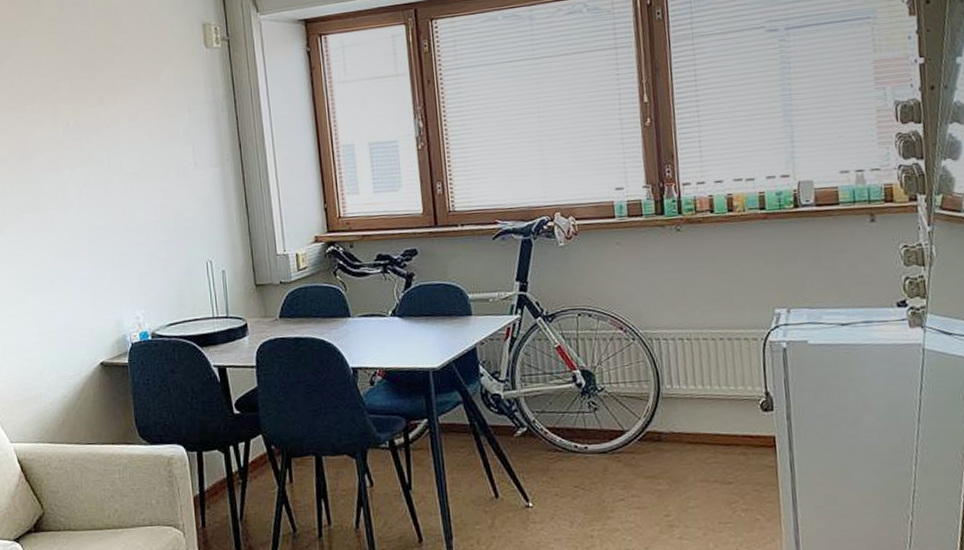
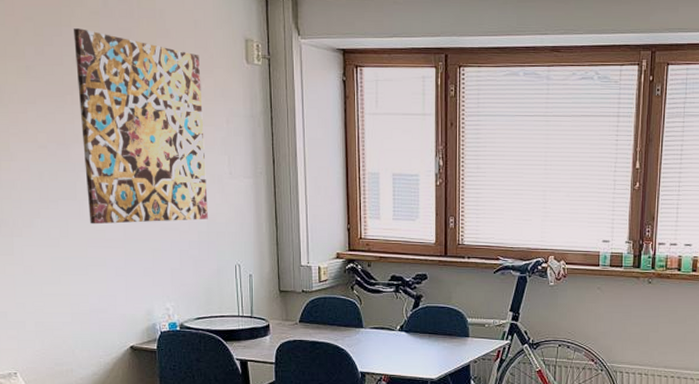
wall art: none [31,37,175,235] -> present [74,28,208,225]

